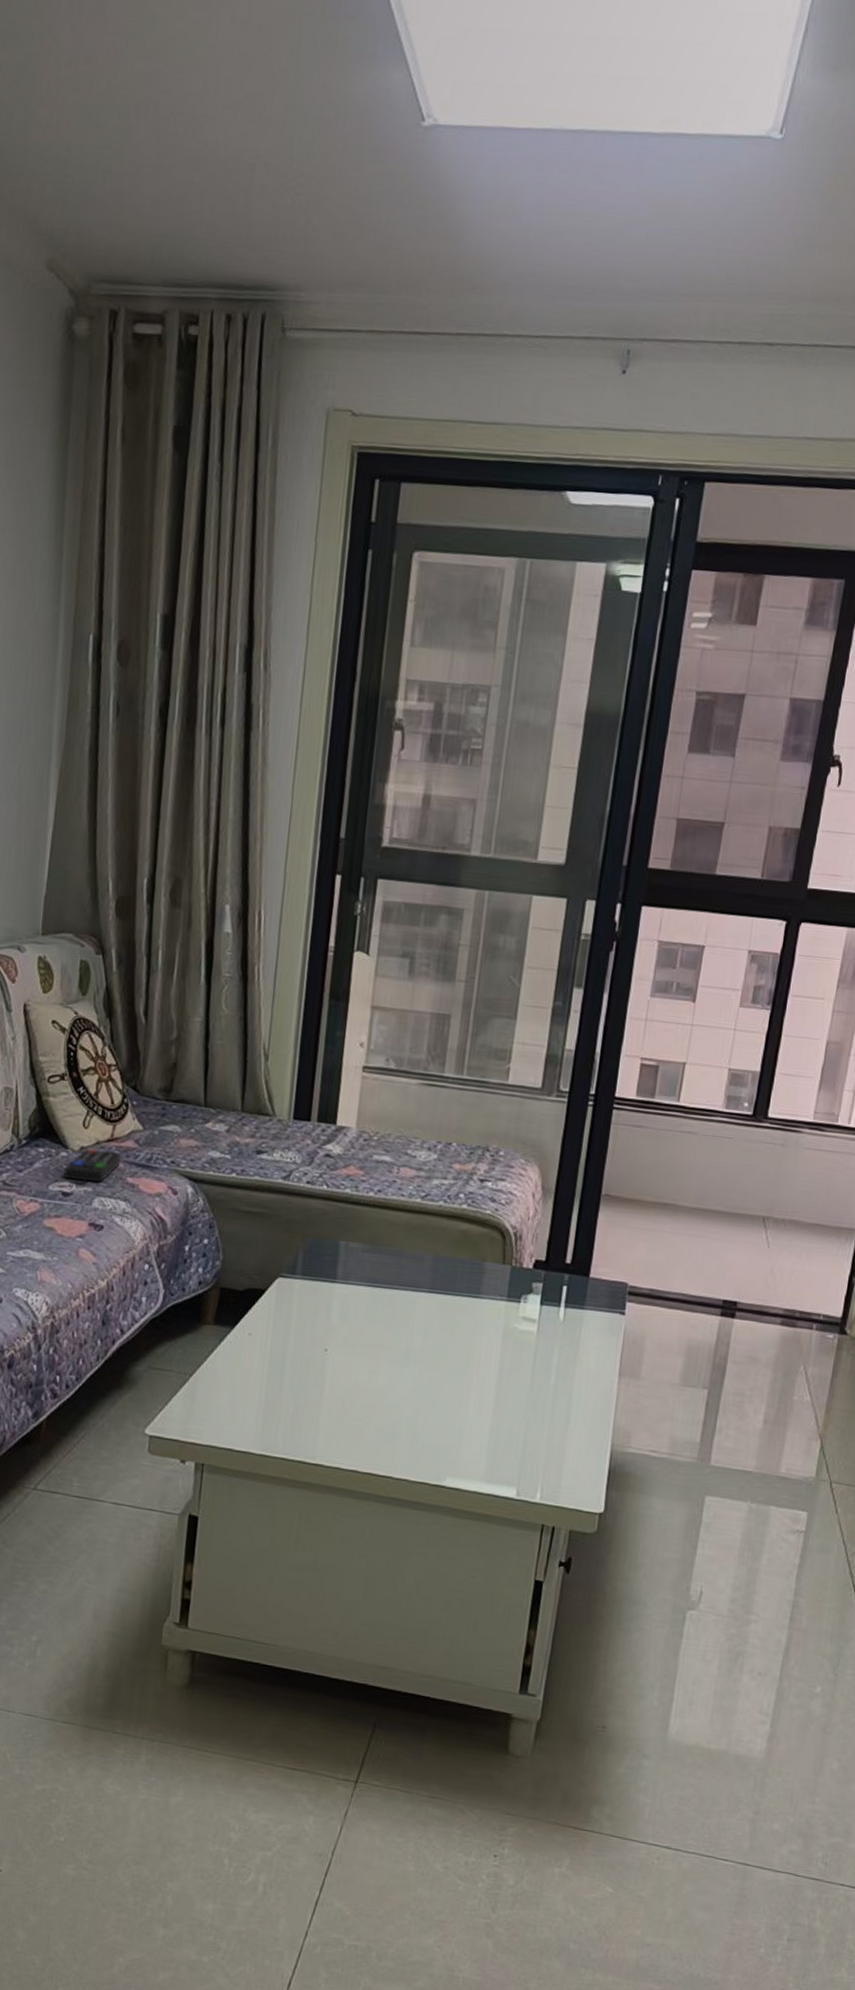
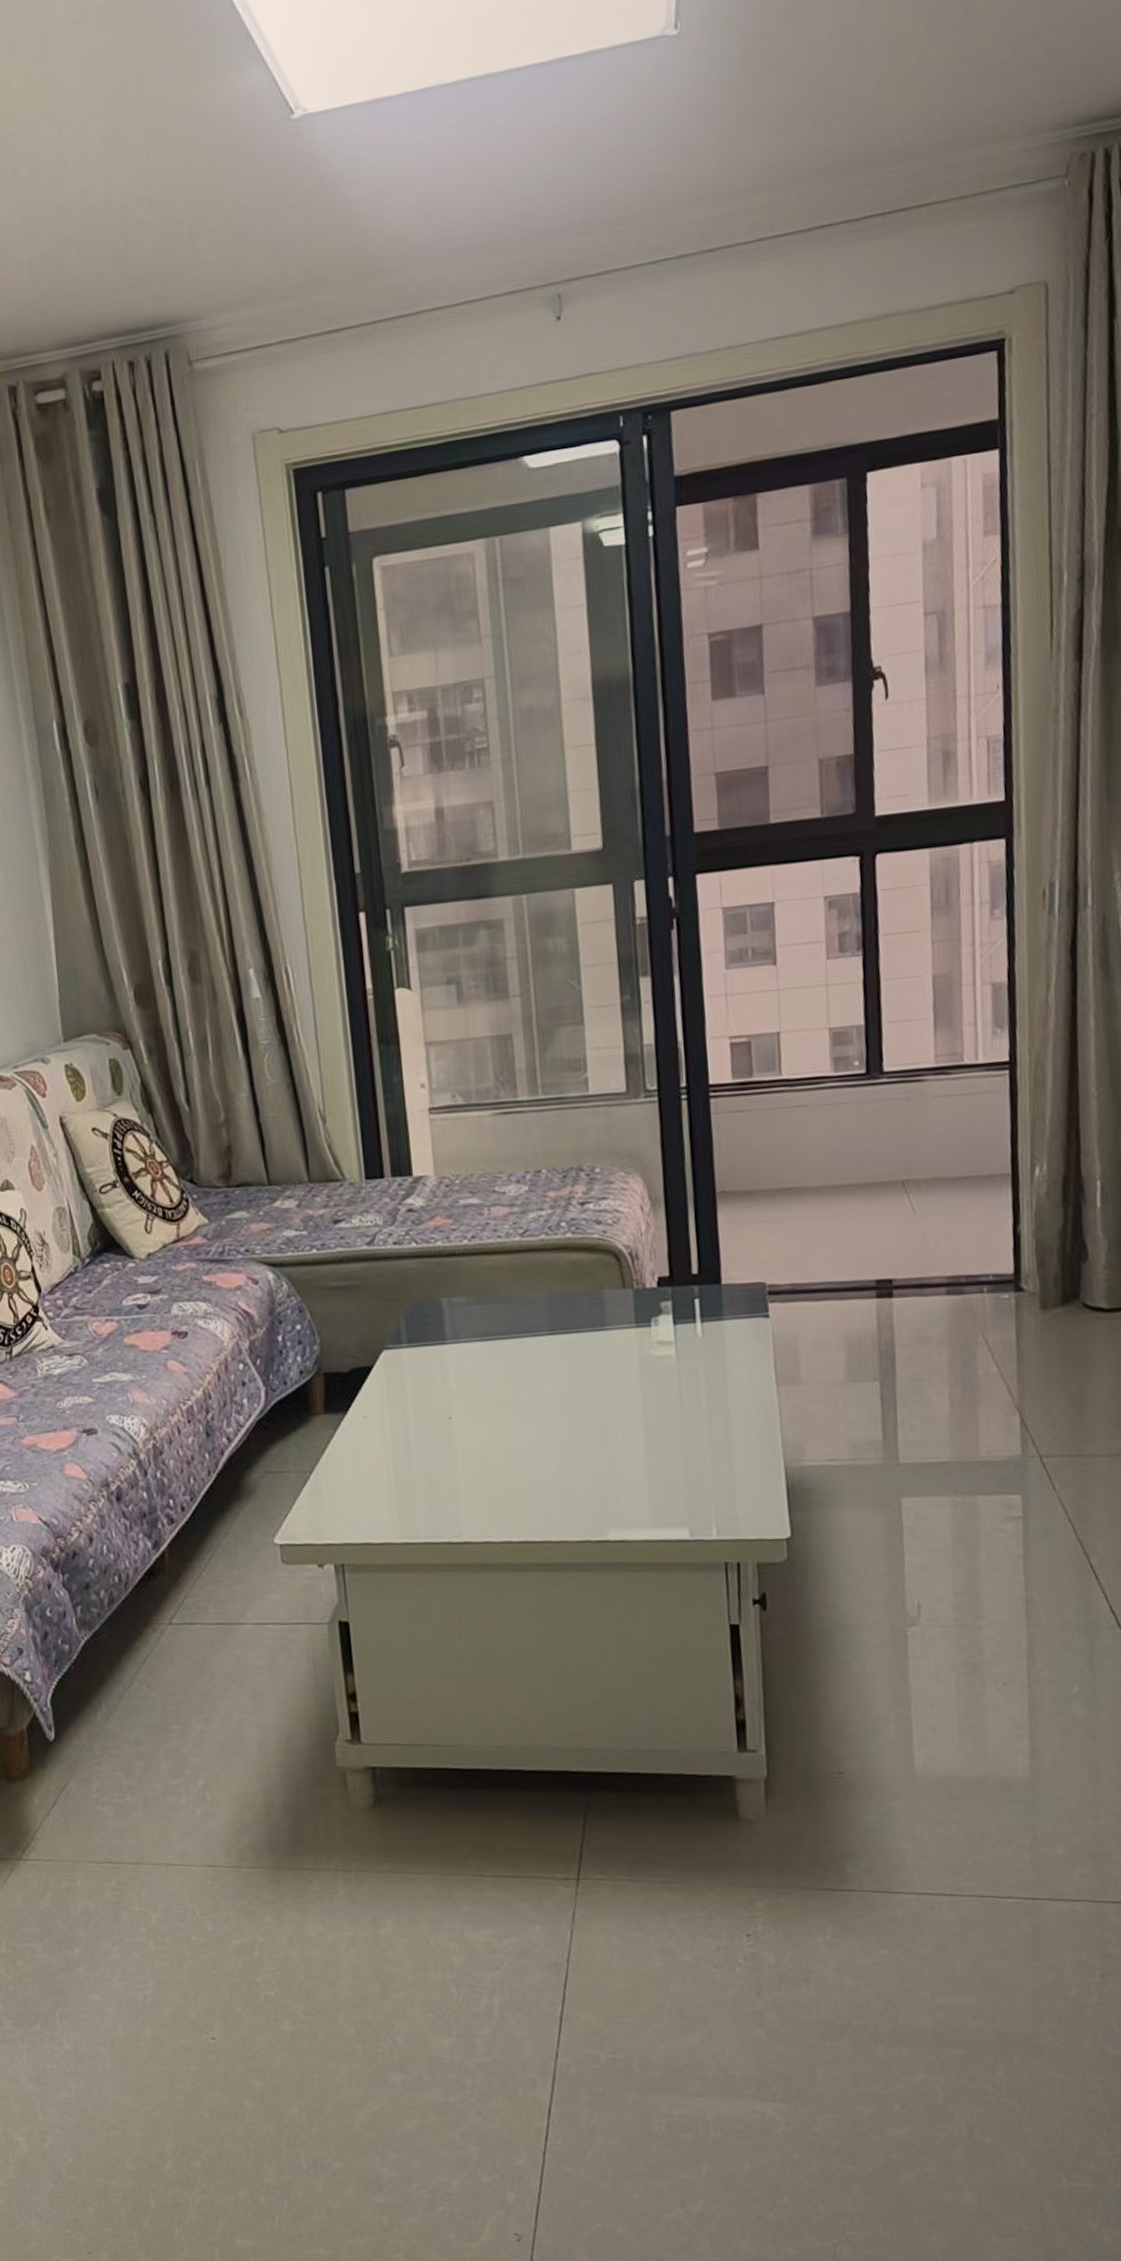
remote control: present [63,1148,121,1183] -> none [134,1252,192,1291]

